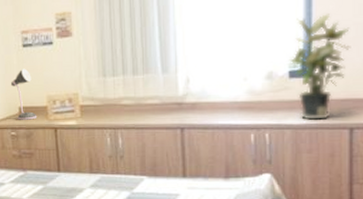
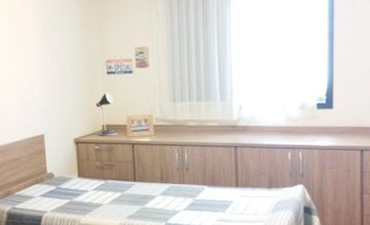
potted plant: present [288,14,351,120] -> none [316,60,362,143]

